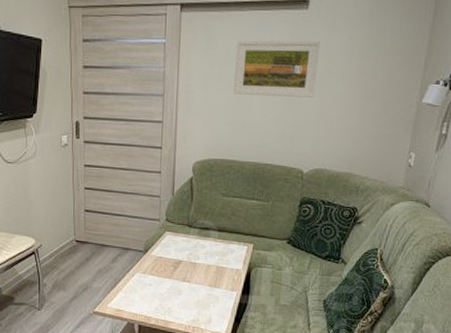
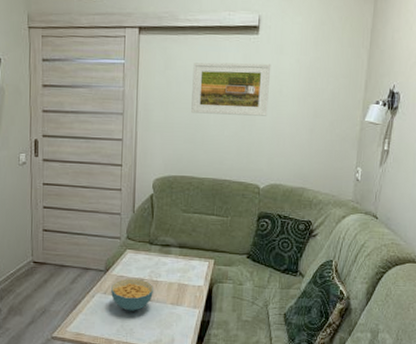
cereal bowl: none [150,259,192,291] -> present [111,278,153,311]

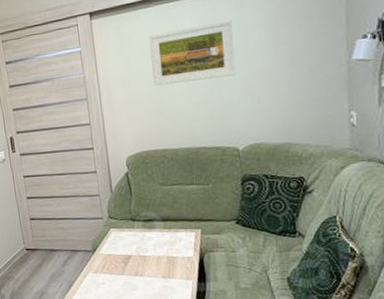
cereal bowl: present [111,278,153,311] -> none [101,256,143,287]

